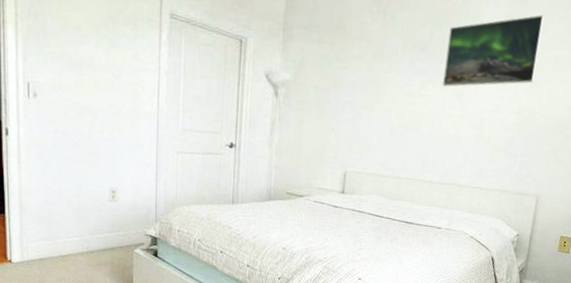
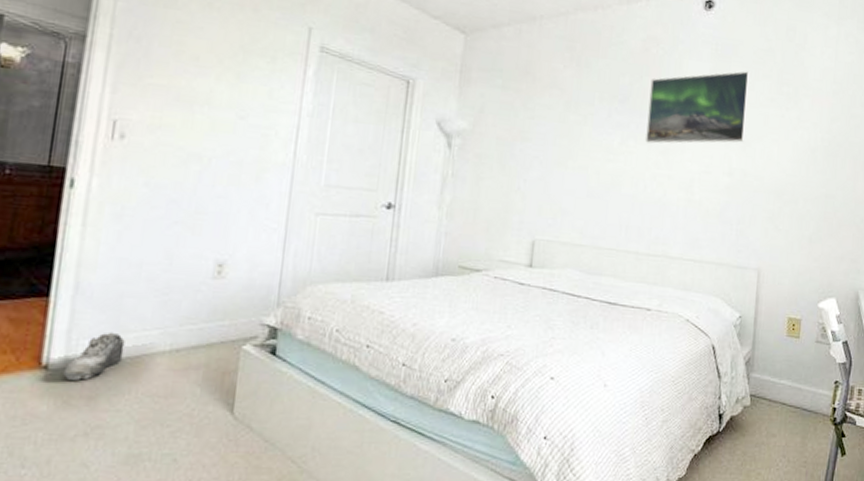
shoe: none [21,238,57,271] -> present [63,332,125,381]

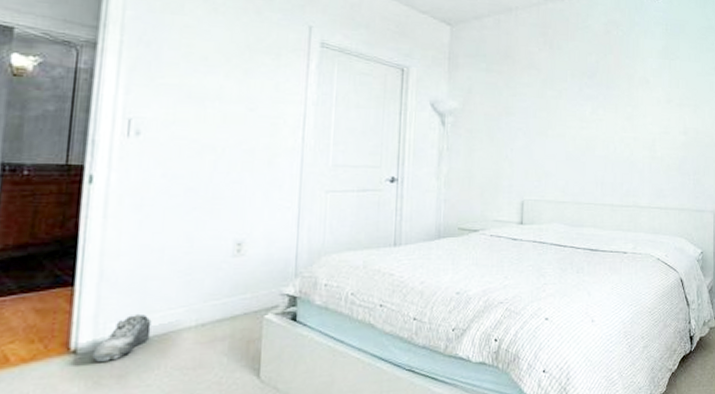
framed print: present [645,71,751,144] -> none [613,46,696,111]

